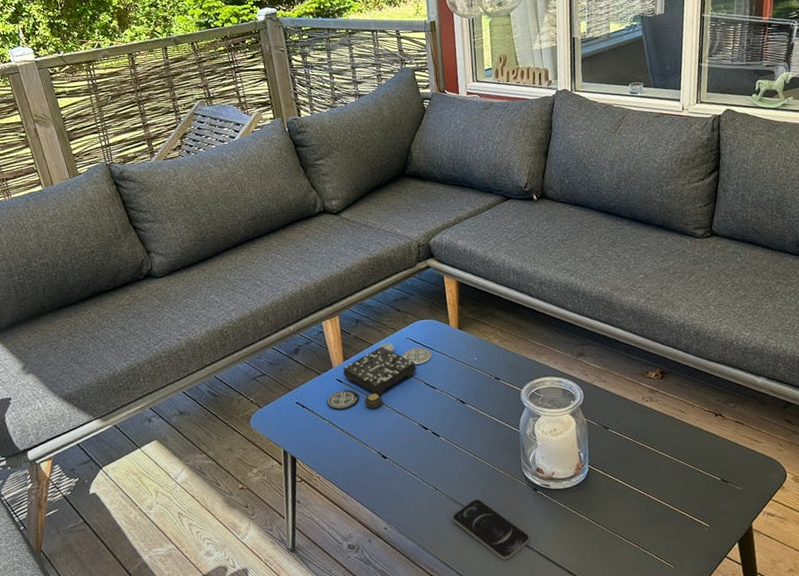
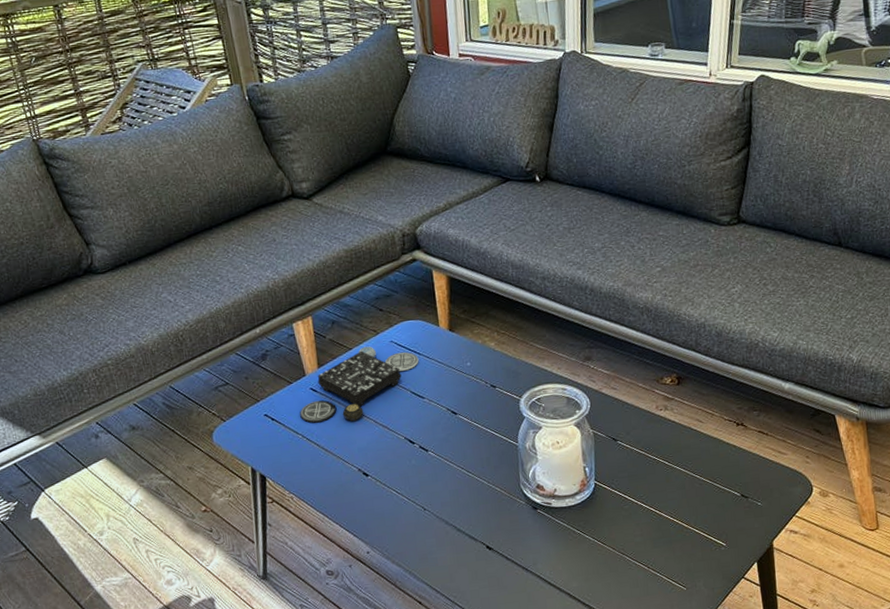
smartphone: present [452,499,530,561] -> none [442,519,528,585]

